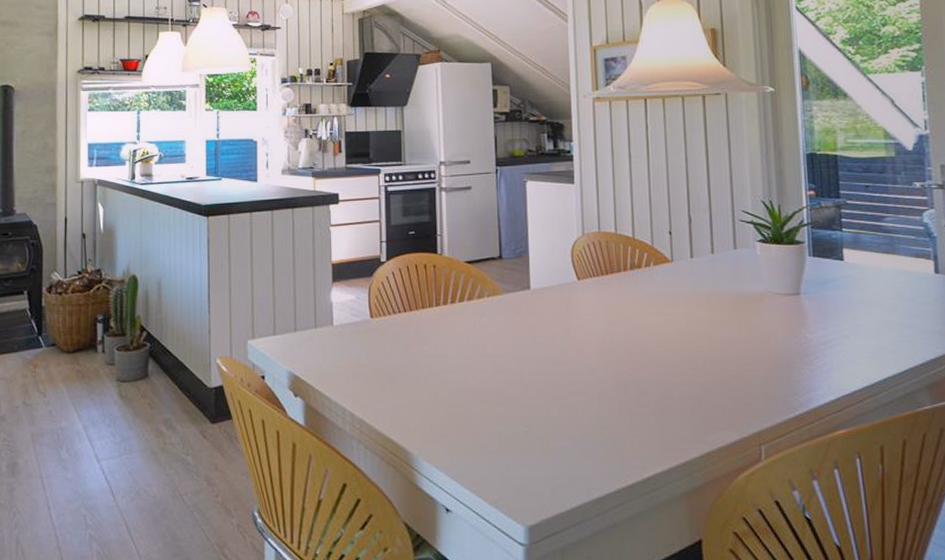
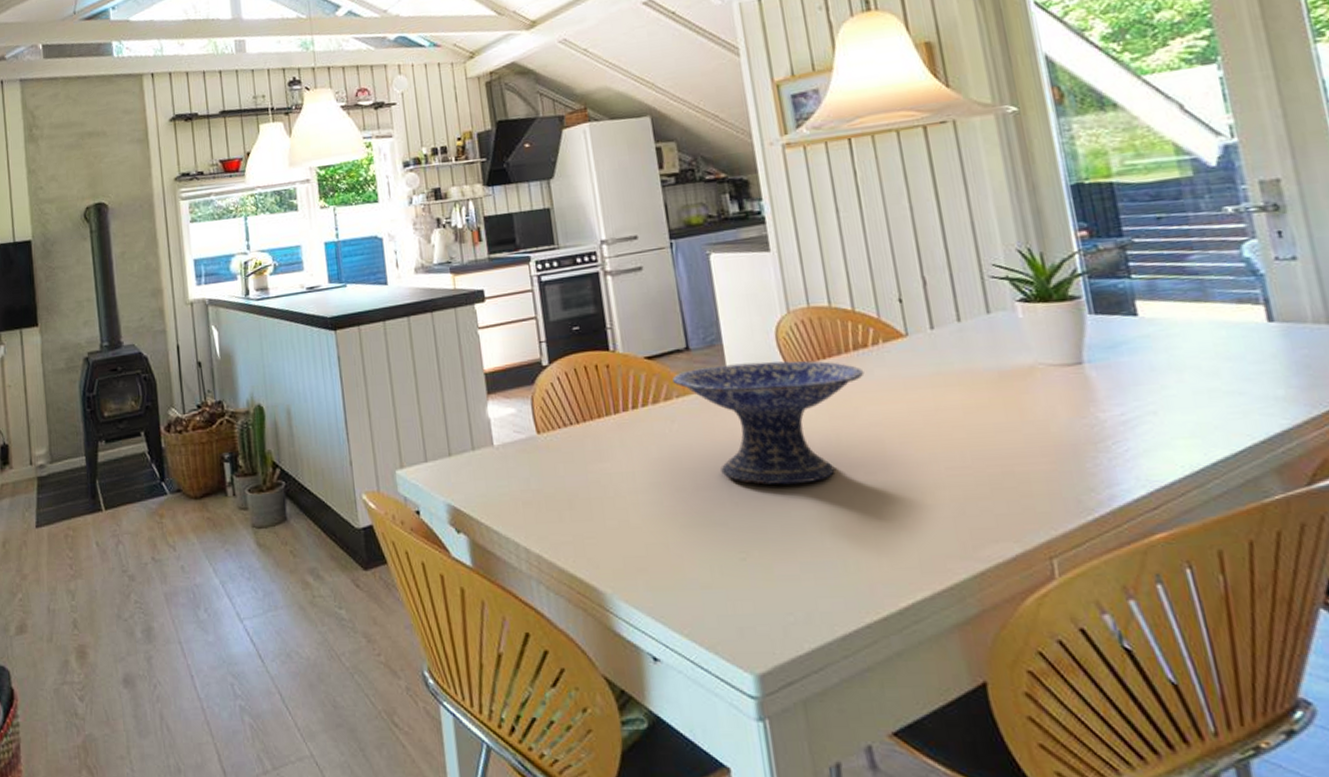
decorative bowl: none [486,273,637,374] -> present [672,360,865,485]

